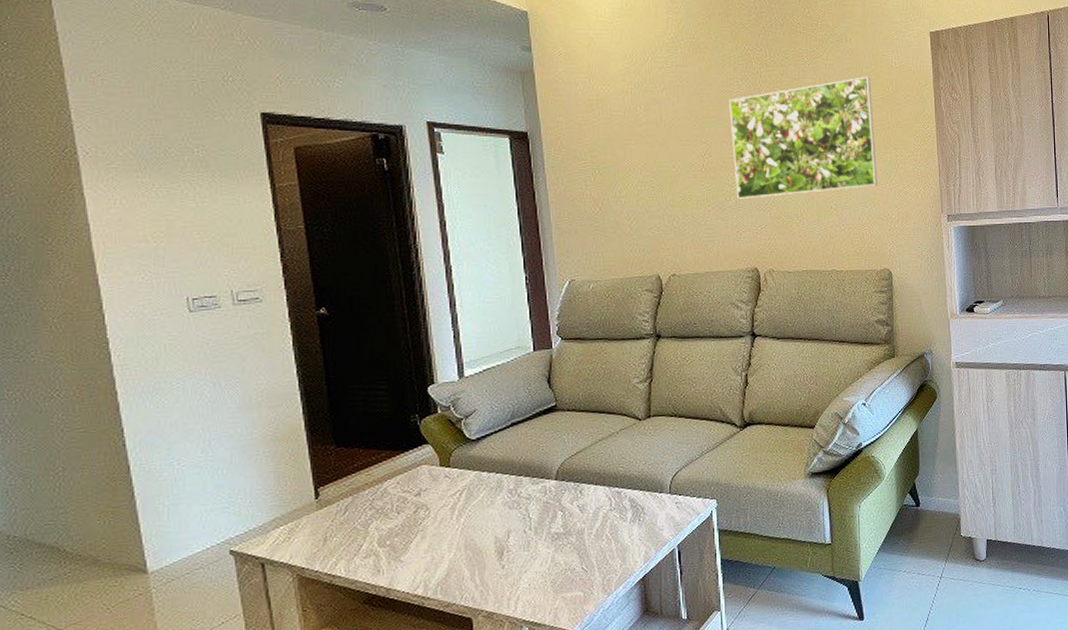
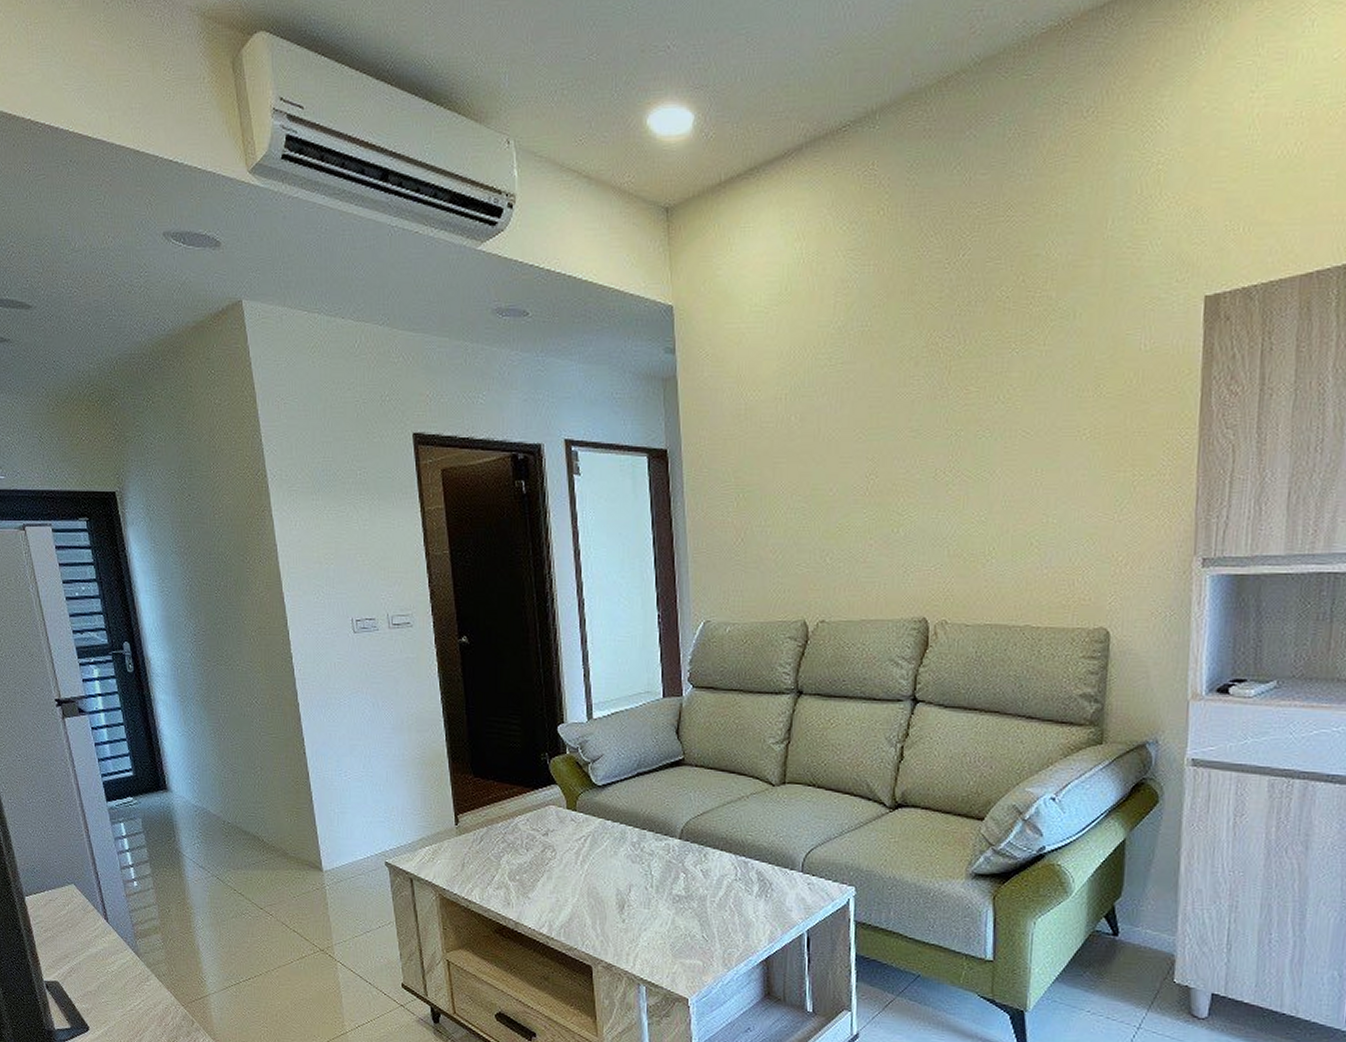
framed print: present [729,77,877,199] -> none [905,366,1105,531]

